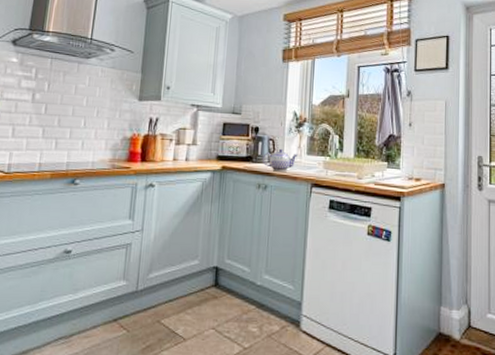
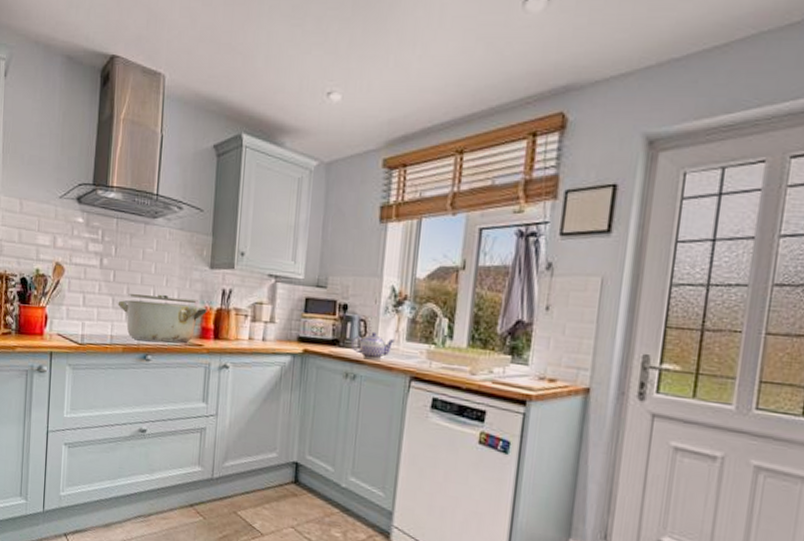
saucepan: none [48,124,135,168] -> present [117,294,207,344]

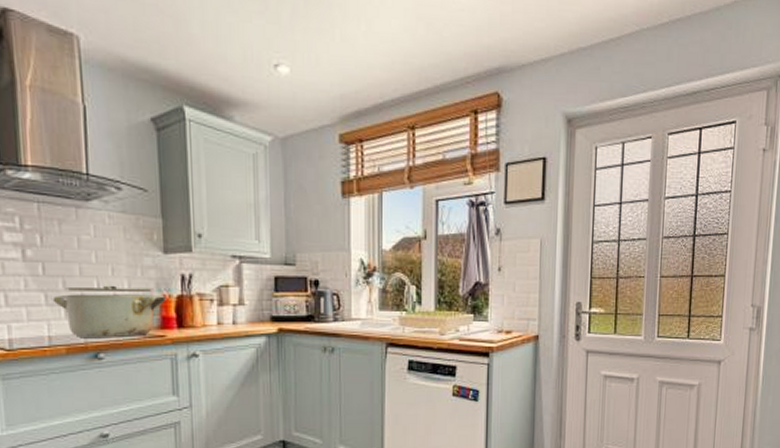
teapot: present [351,331,395,360] -> none [327,304,368,332]

